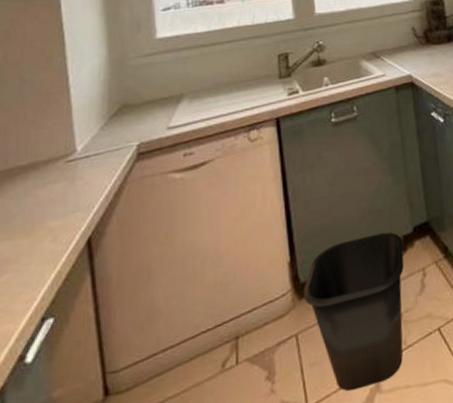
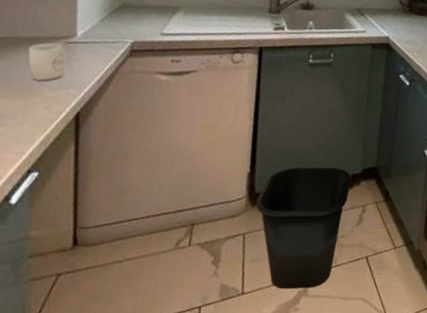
mug: none [25,164,69,212] -> present [28,43,67,81]

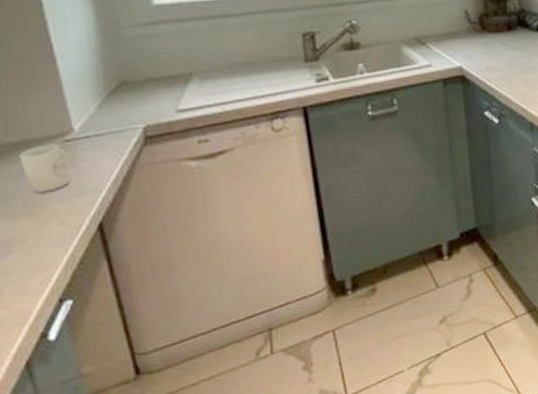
waste bin: present [255,167,351,289] -> none [339,236,449,385]

